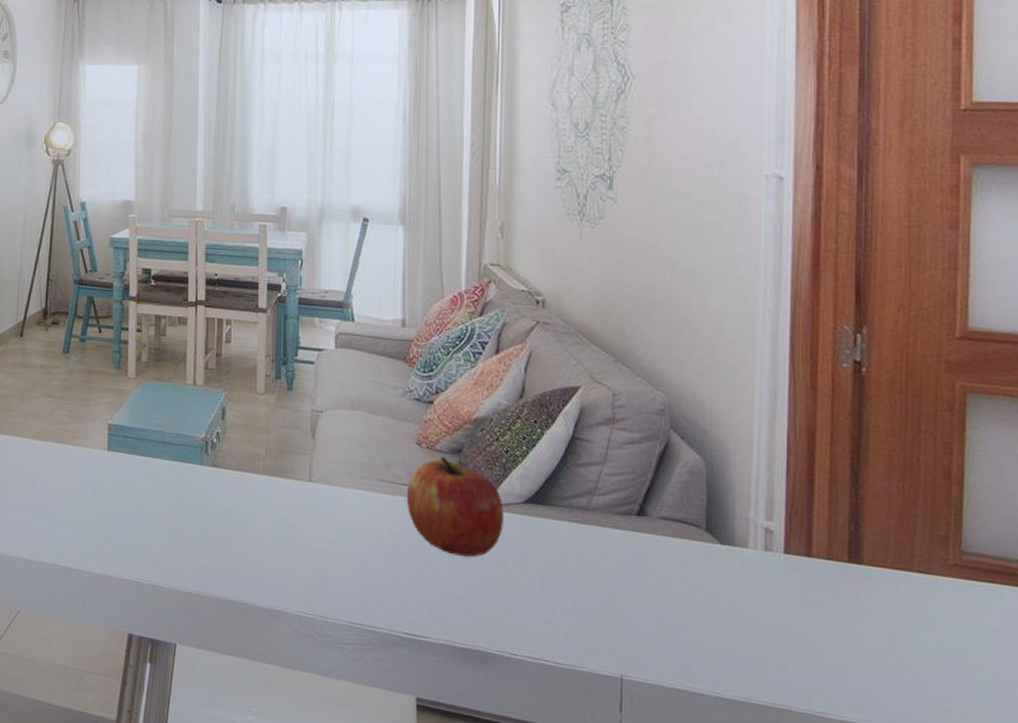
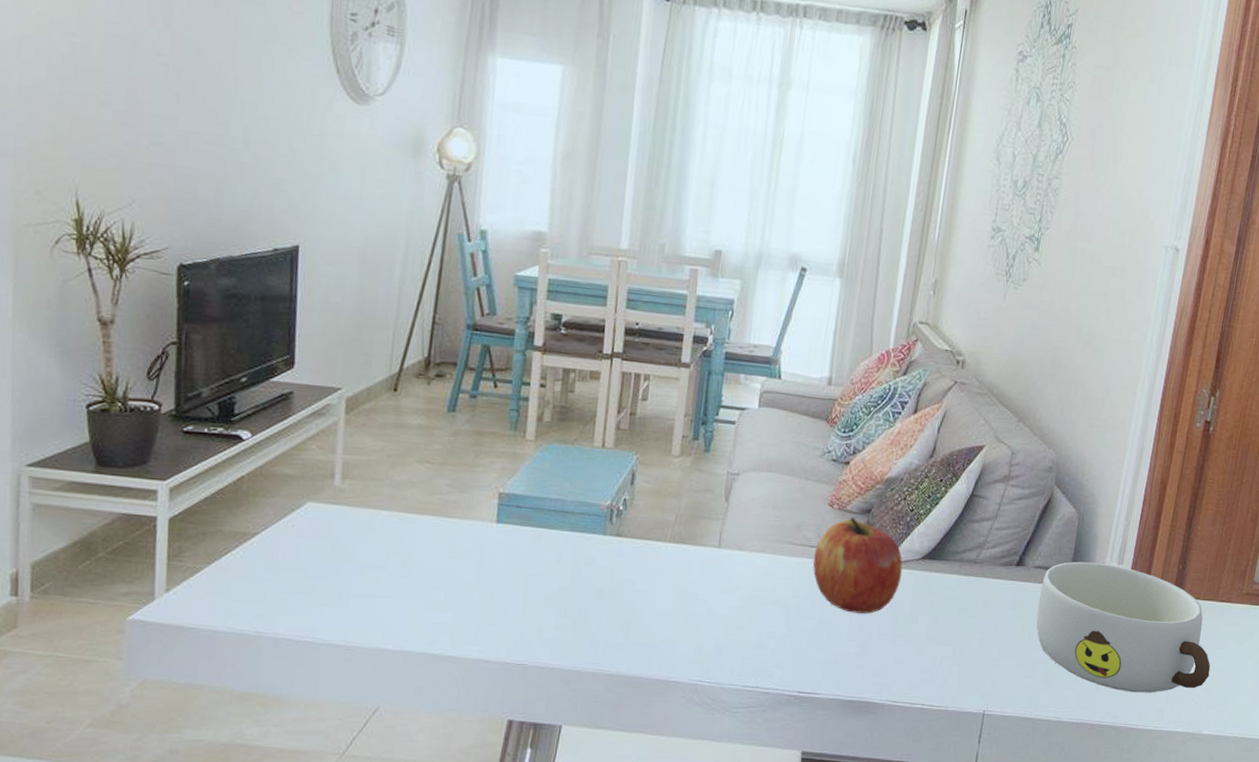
bowl: none [670,514,920,677] -> present [1036,561,1211,693]

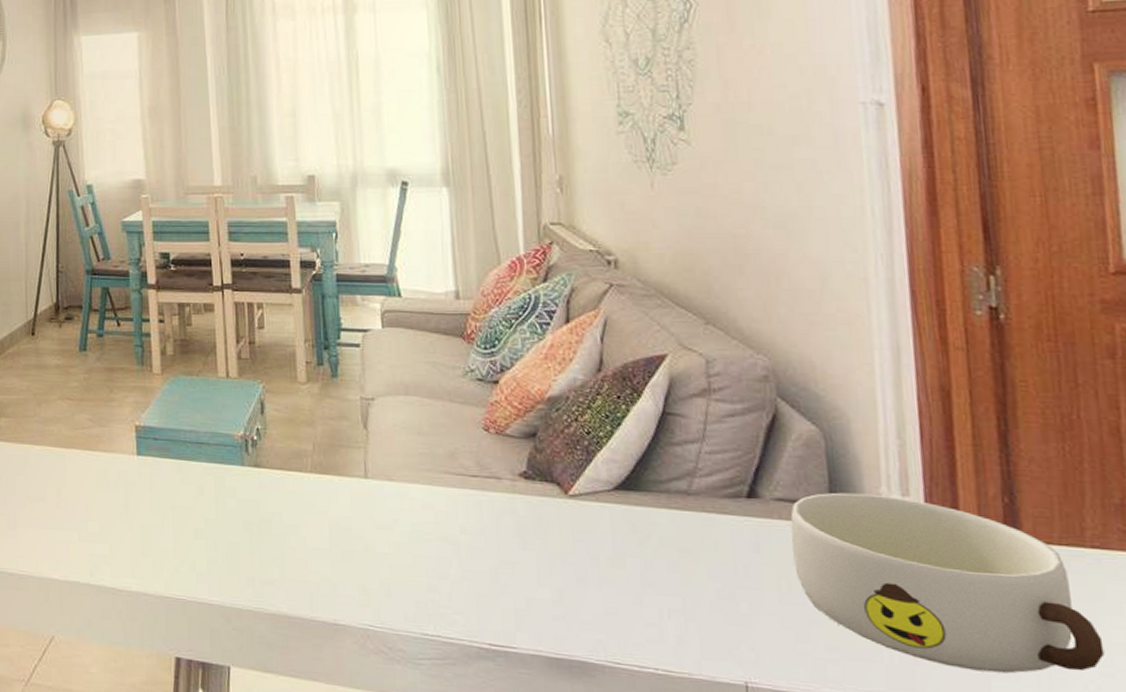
apple: present [812,517,903,614] -> none [476,443,592,554]

